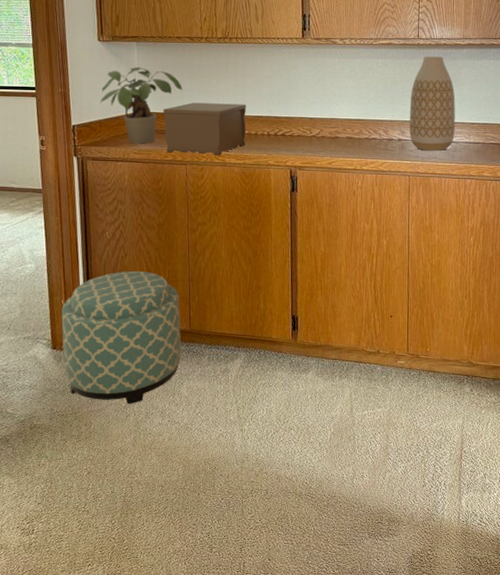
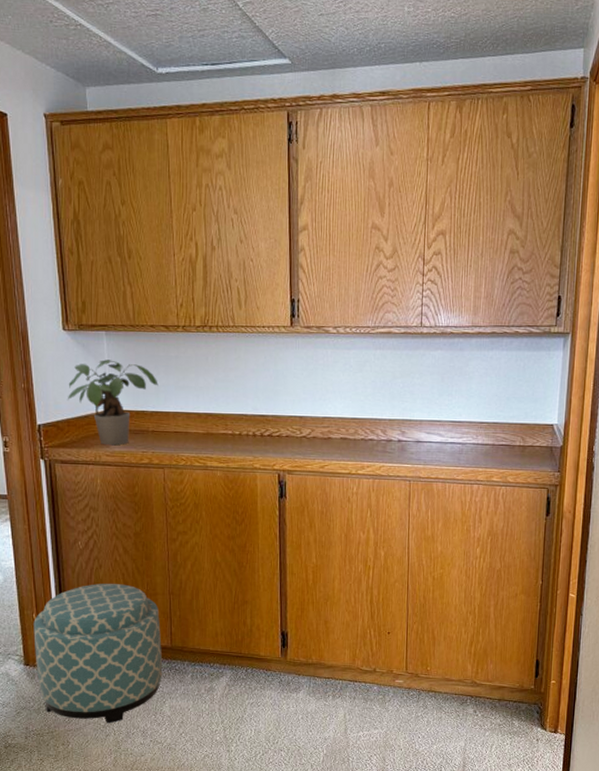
decorative box: present [163,102,246,156] -> none [137,399,229,459]
vase: present [409,56,456,151] -> none [410,346,462,454]

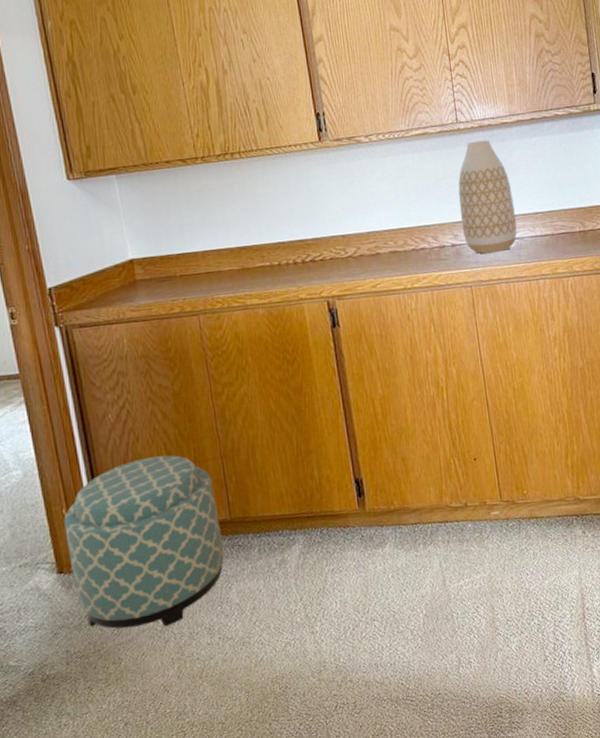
potted plant: present [67,359,158,446] -> none [79,204,182,300]
vase: none [410,346,462,454] -> present [458,140,517,254]

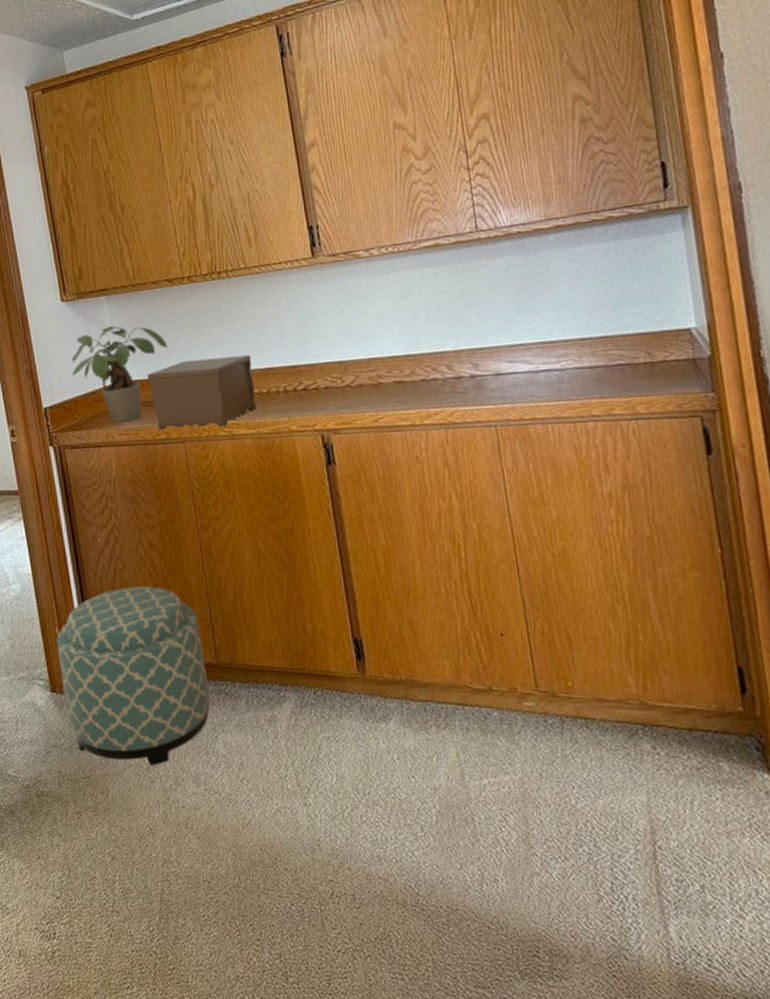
potted plant: none [79,204,182,300] -> present [71,326,168,423]
decorative box: none [160,230,269,304] -> present [147,355,258,430]
vase: present [458,140,517,254] -> none [478,250,557,388]

